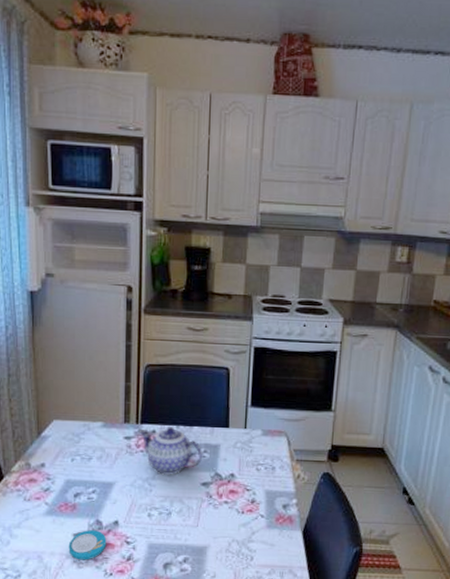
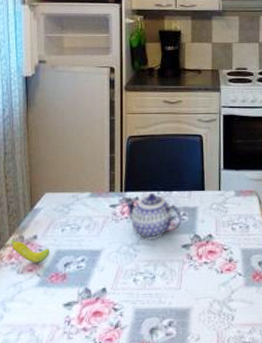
fruit: none [17,467,58,491] -> present [11,240,50,263]
plate: present [68,530,107,560] -> none [59,299,95,331]

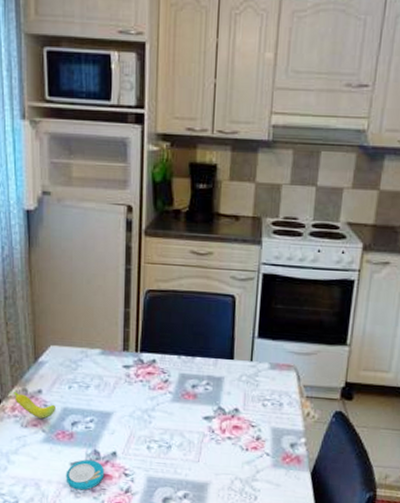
plate: none [59,299,95,331] -> present [66,459,105,490]
teapot: present [124,193,183,239] -> none [139,356,206,407]

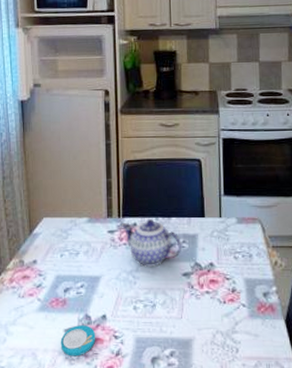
fruit: present [14,392,55,419] -> none [11,264,49,288]
teapot: none [139,356,206,407] -> present [122,219,182,267]

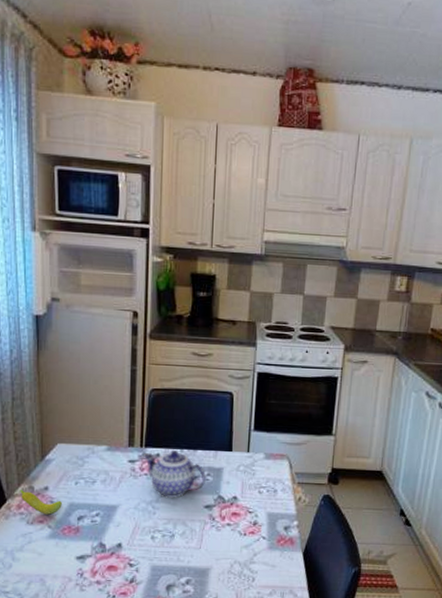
fruit: none [11,264,49,288] -> present [20,490,62,515]
plate: present [60,325,96,357] -> none [71,553,110,583]

